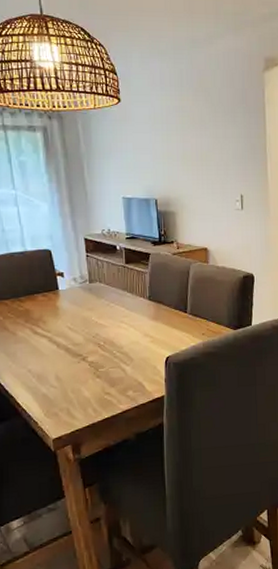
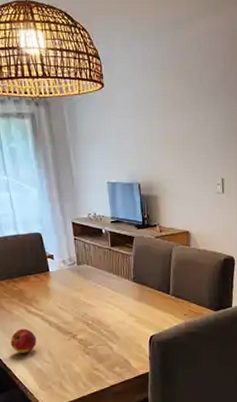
apple: none [13,351,43,378] -> present [10,328,37,353]

